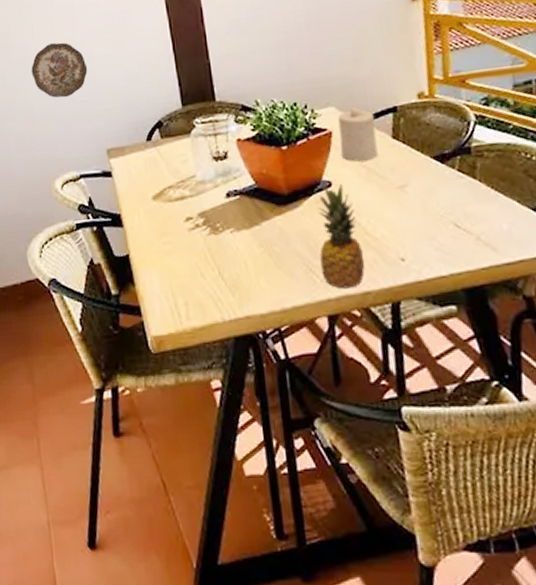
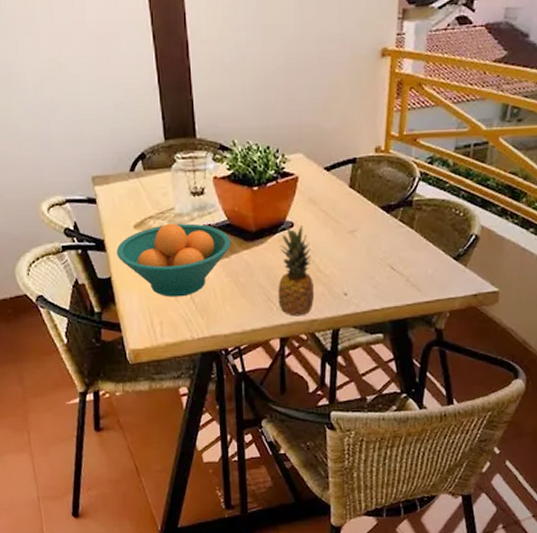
decorative plate: present [31,42,88,98] -> none [16,62,74,121]
fruit bowl: none [134,190,261,274] -> present [116,223,231,297]
candle: present [337,107,379,162] -> none [304,155,337,207]

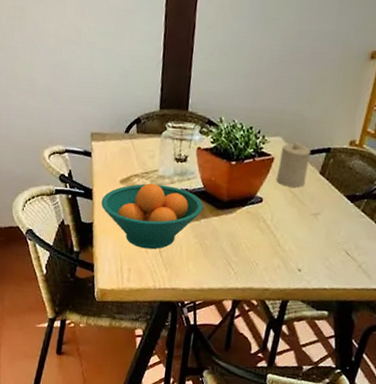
fruit: present [278,226,315,316] -> none [236,201,275,283]
candle: none [304,155,337,207] -> present [276,141,311,189]

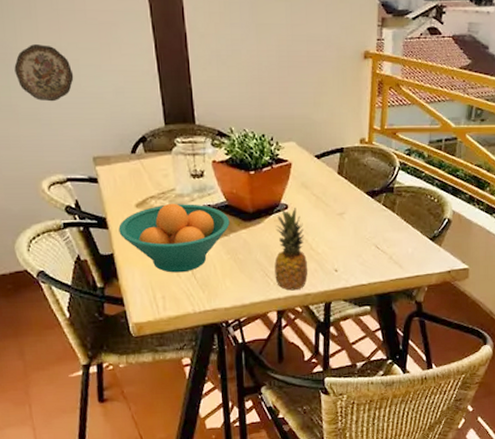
decorative plate: none [39,27,88,80] -> present [14,44,74,102]
fruit: none [236,201,275,283] -> present [274,208,308,291]
candle: present [276,141,311,189] -> none [297,144,326,191]

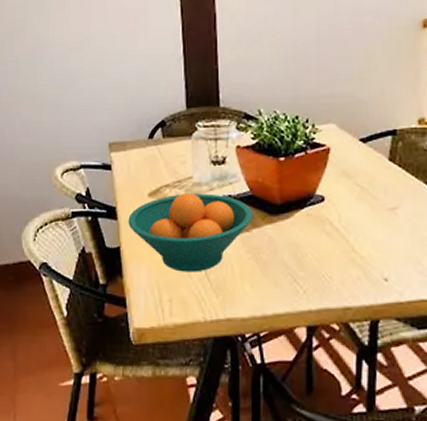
decorative plate: present [14,44,74,102] -> none [43,34,98,89]
fruit: present [274,208,308,291] -> none [305,200,349,302]

